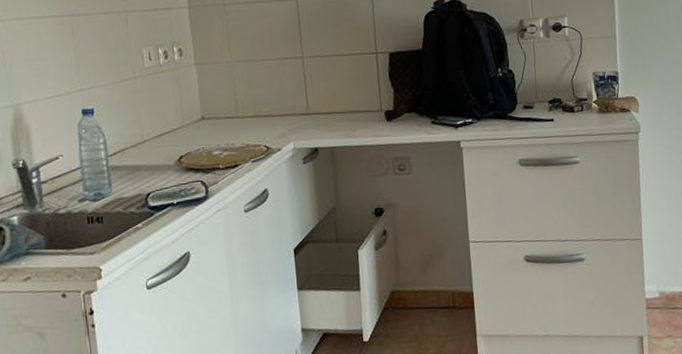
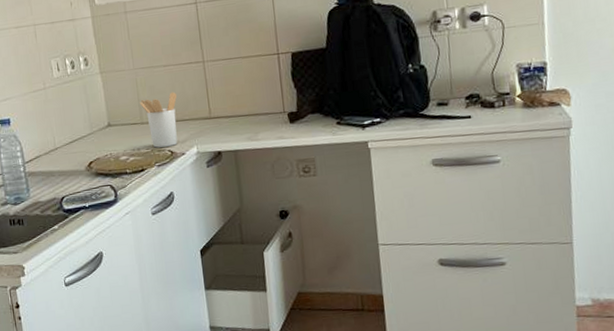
utensil holder: none [235,86,275,143] -> present [139,92,178,148]

